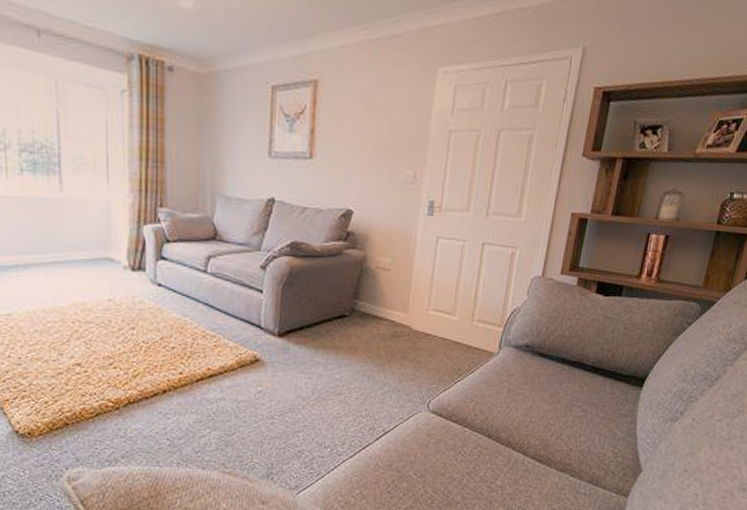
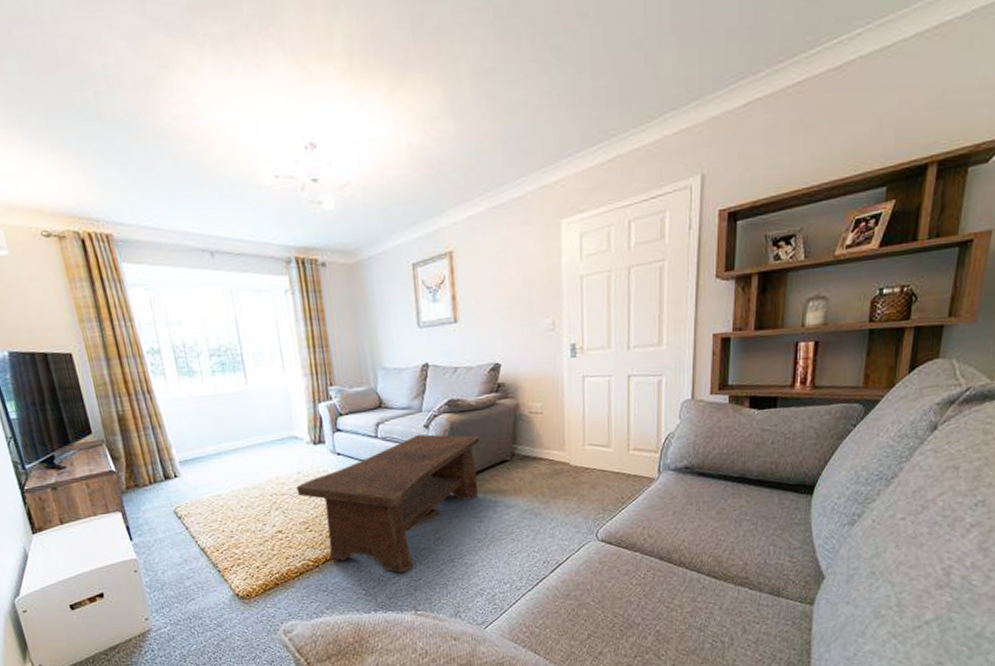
coffee table: none [105,274,320,425] -> present [296,434,480,573]

